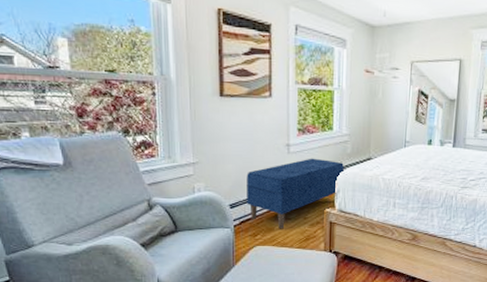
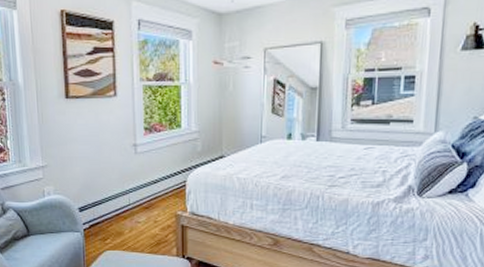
bench: present [247,158,345,229] -> none [94,158,196,233]

